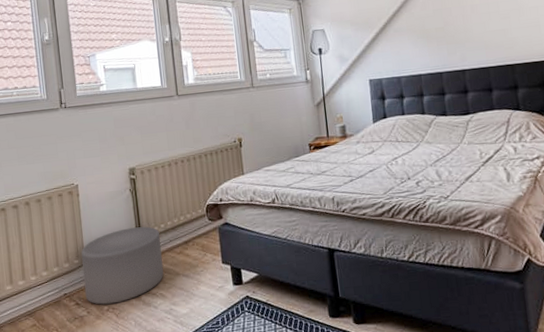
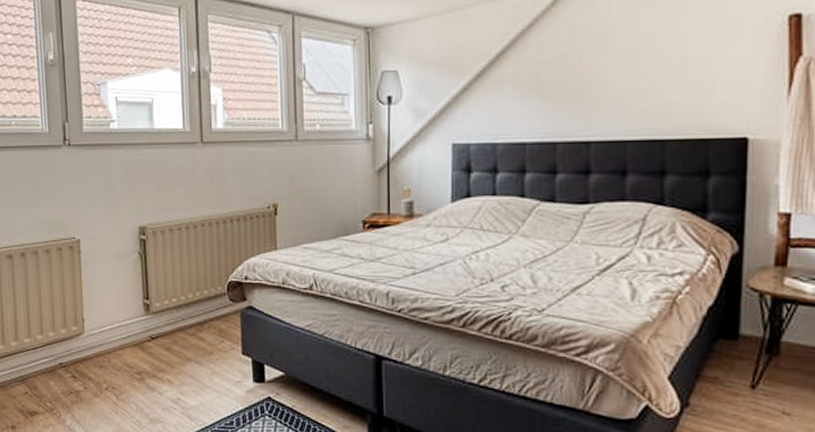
pouf: present [81,226,164,305] -> none [80,297,172,383]

